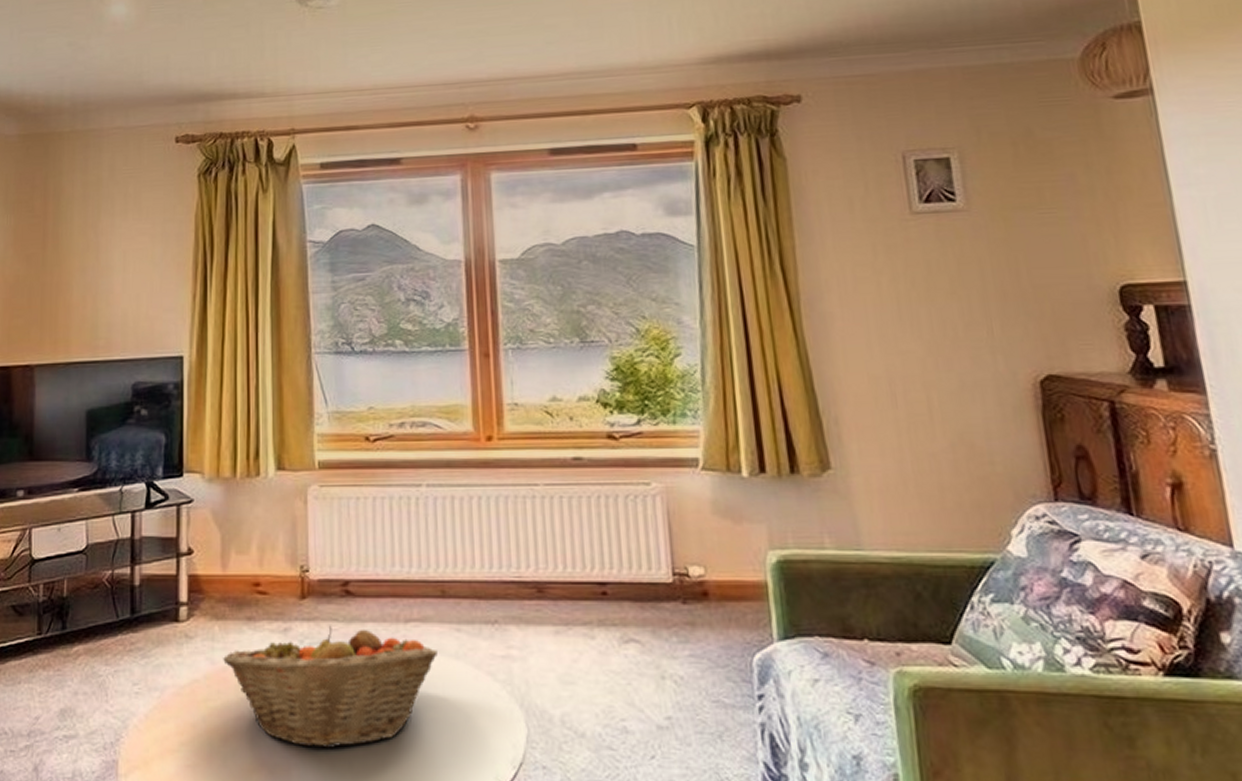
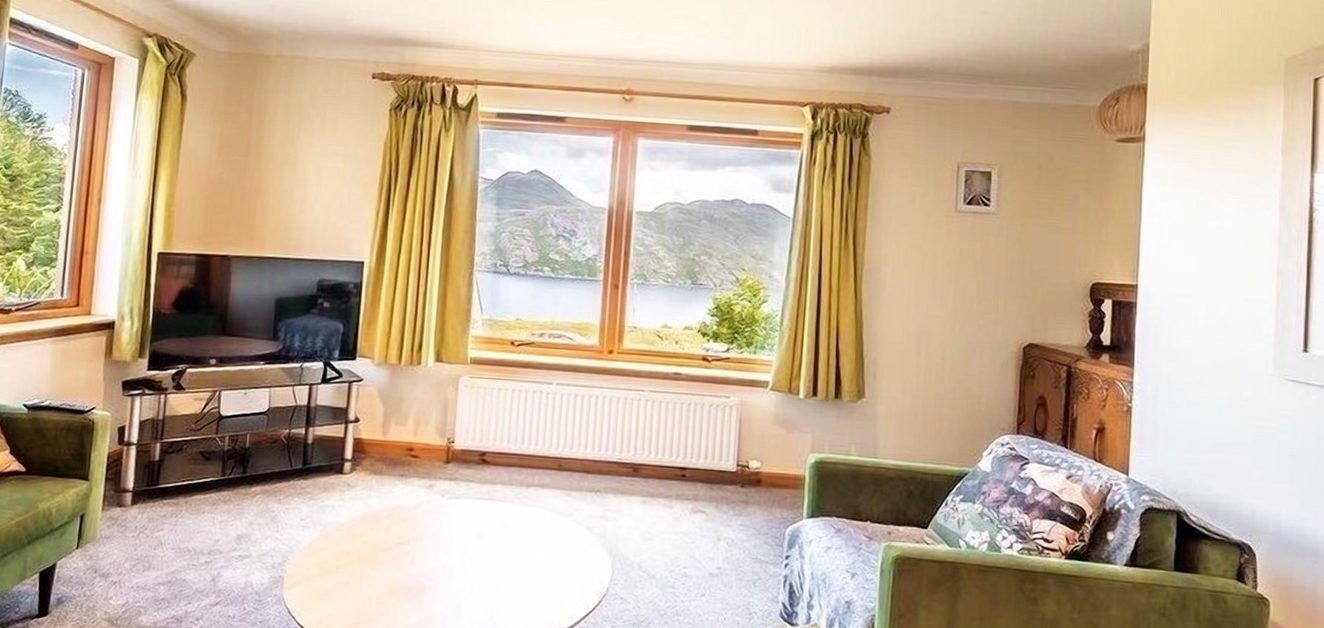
fruit basket: present [223,625,437,748] -> none [377,485,550,576]

